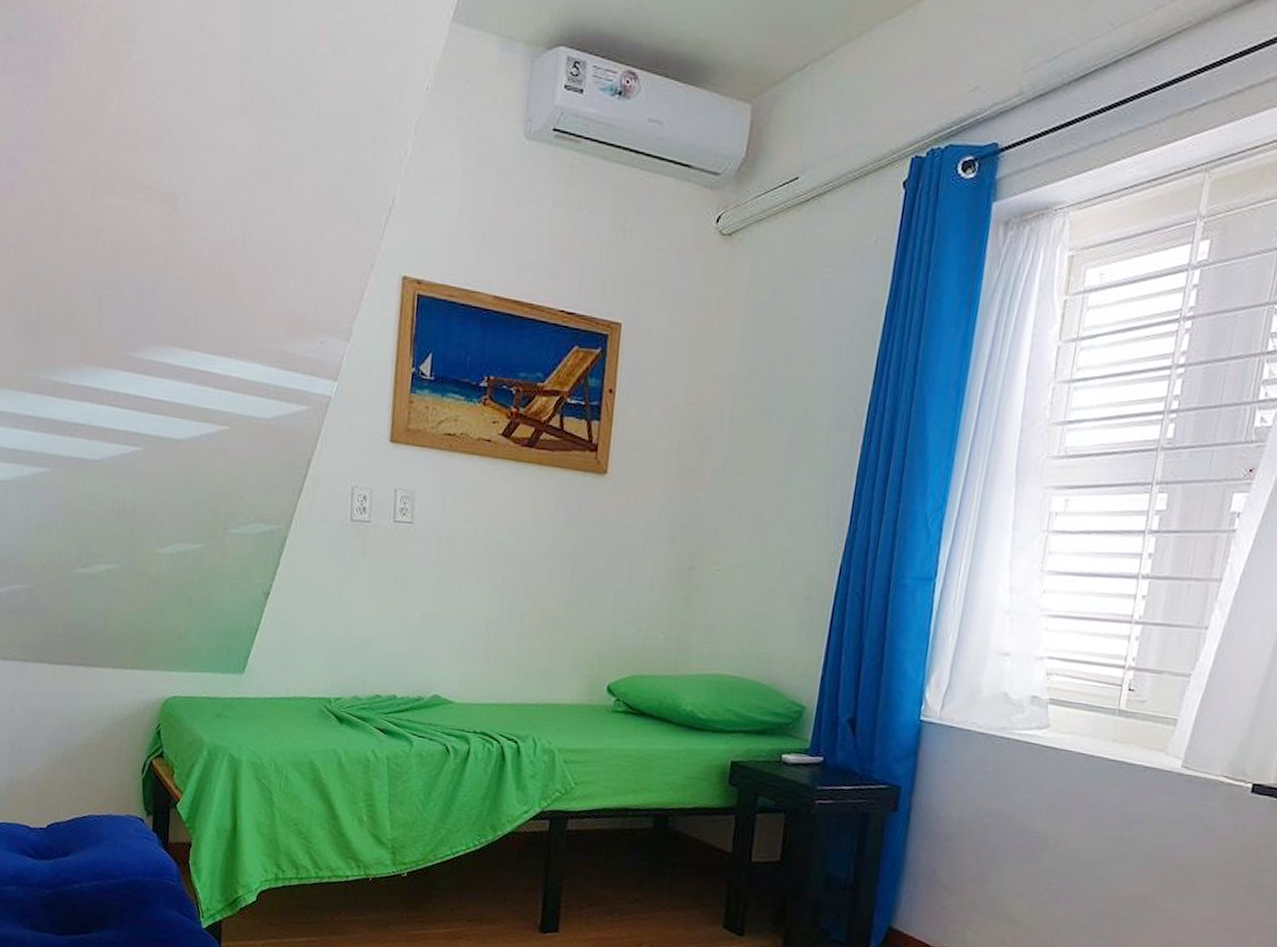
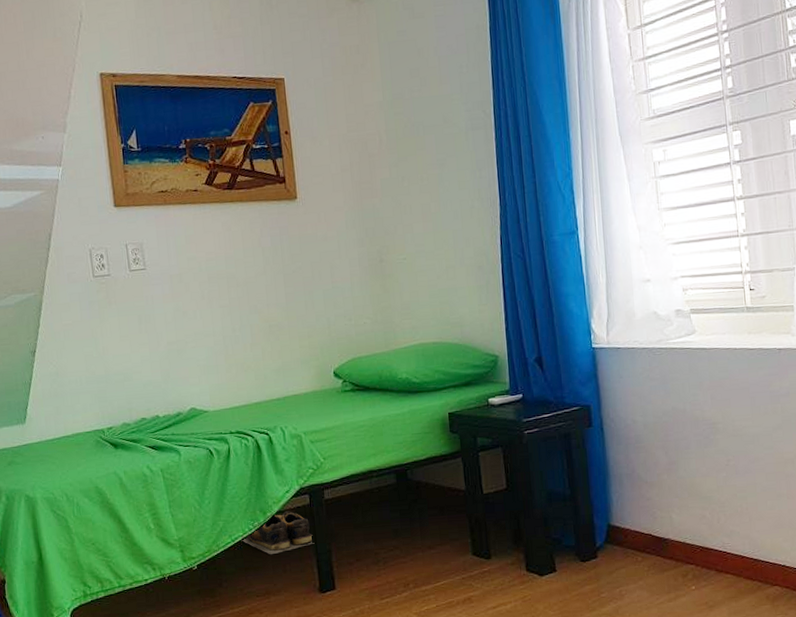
shoes: none [462,833,545,879] -> present [241,511,315,555]

